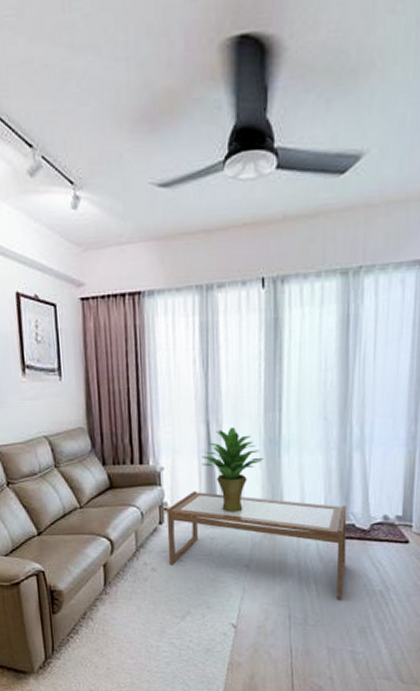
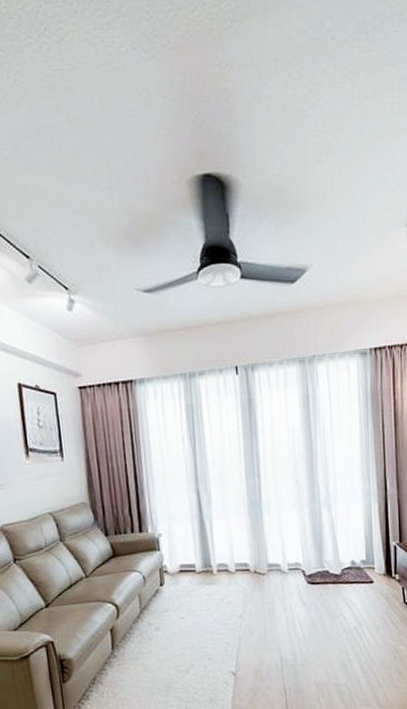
coffee table: present [166,491,347,599] -> none [166,552,325,639]
potted plant: present [202,426,264,512] -> none [195,493,248,570]

